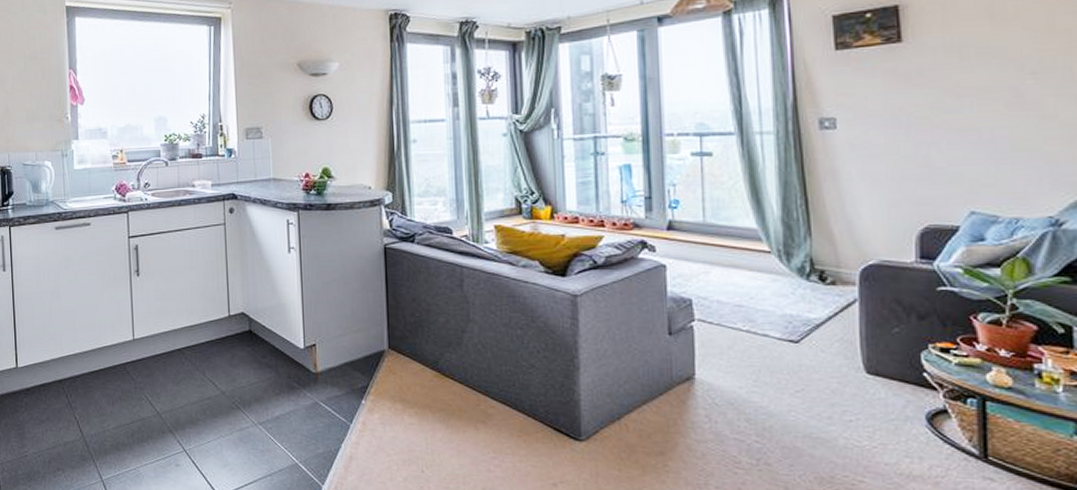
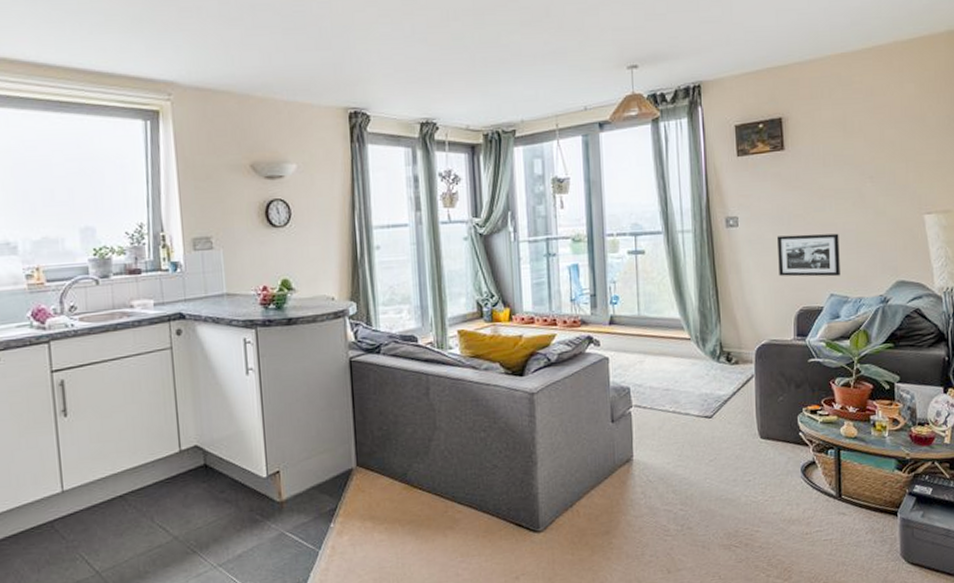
picture frame: none [892,139,986,191] -> present [778,233,840,277]

